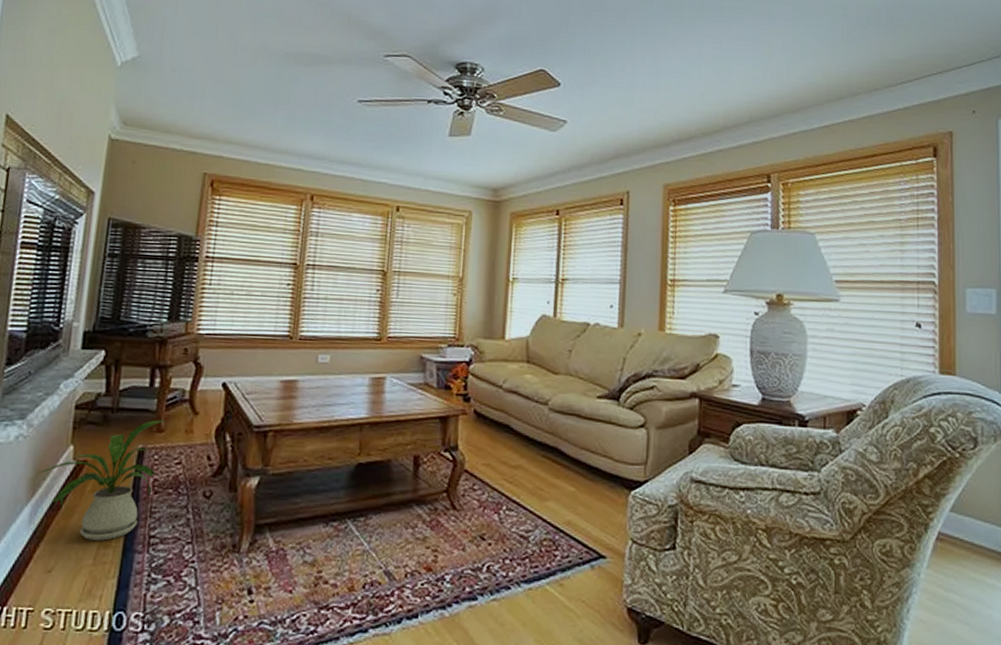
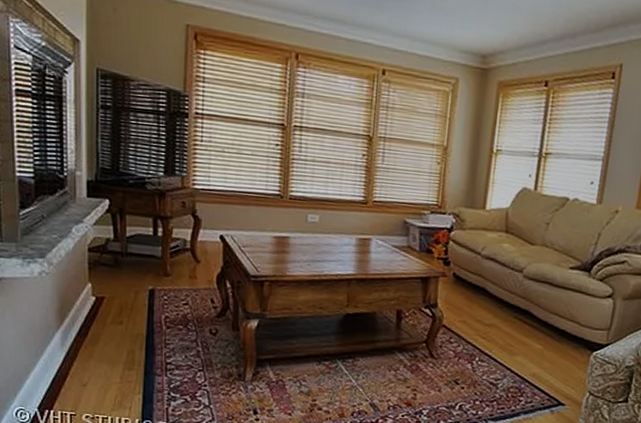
house plant: present [38,419,166,541] -> none [63,265,171,364]

